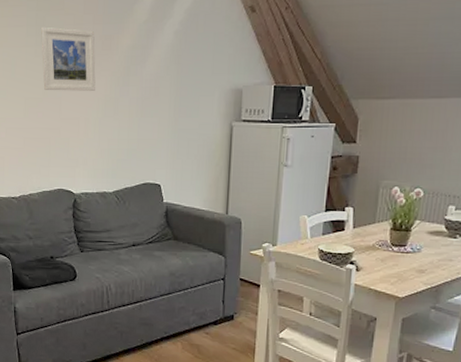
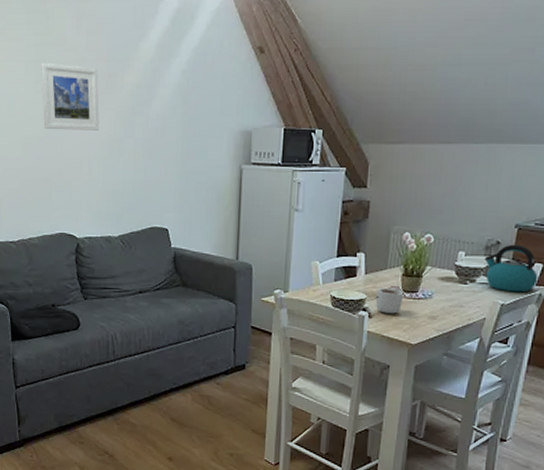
mug: none [363,241,392,267] -> present [375,287,404,314]

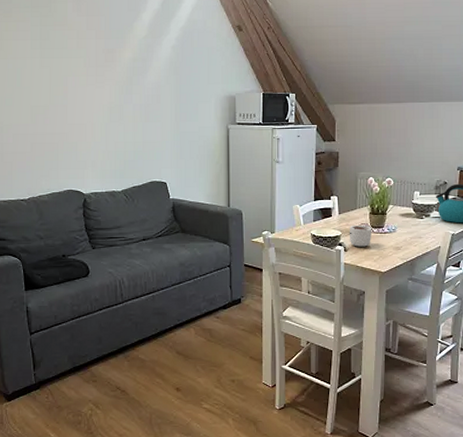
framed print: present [41,62,99,131] -> none [46,40,100,99]

